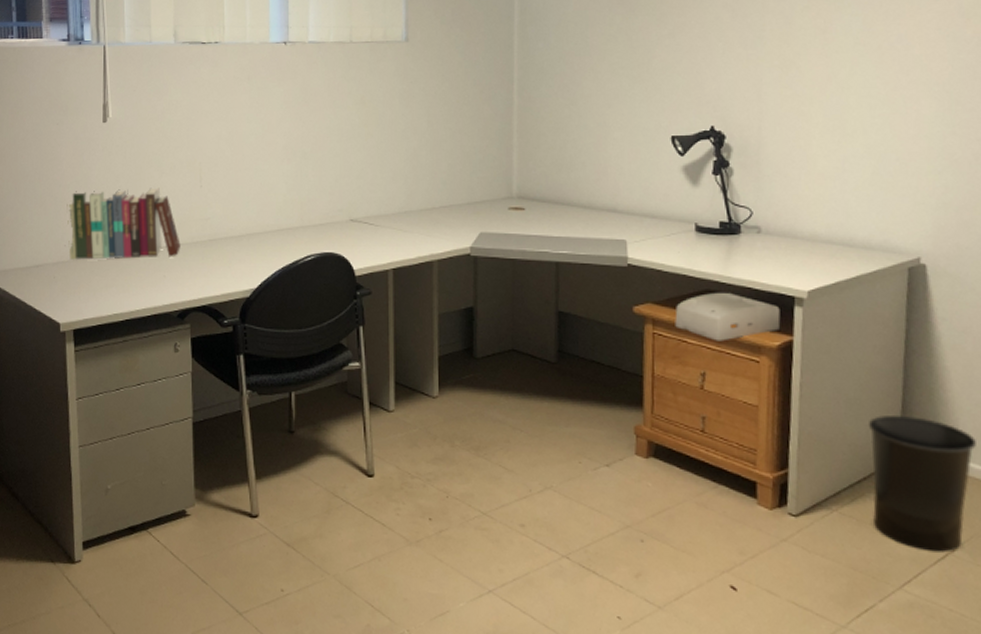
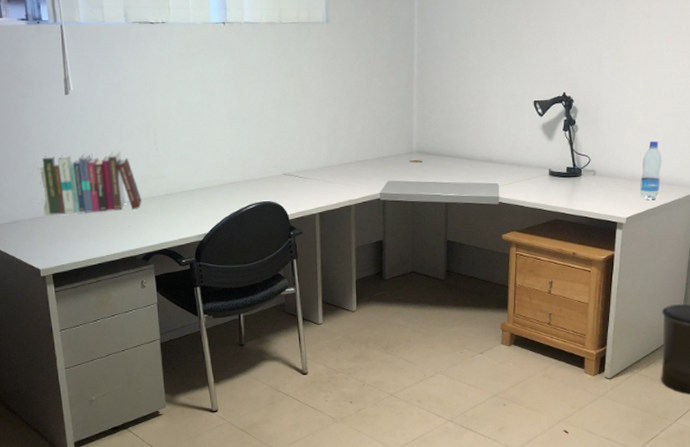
tissue dispenser: present [675,293,781,341] -> none [532,221,606,258]
bottle: none [825,190,856,269] -> present [640,140,663,200]

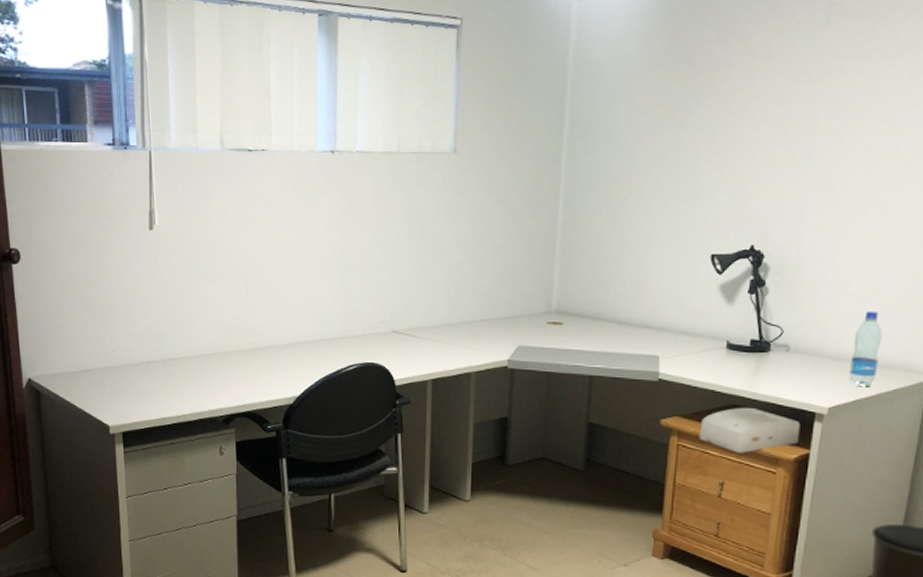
books: present [38,151,142,215] -> none [114,296,226,366]
tissue dispenser: none [532,221,606,258] -> present [699,408,800,454]

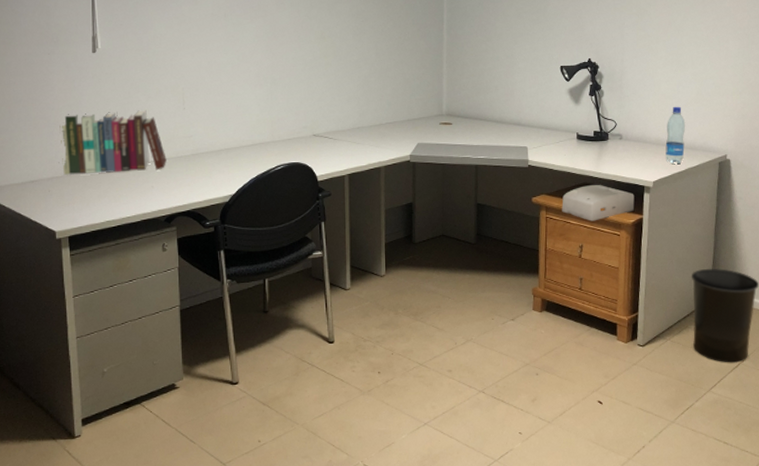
books: none [114,296,226,366] -> present [59,110,166,175]

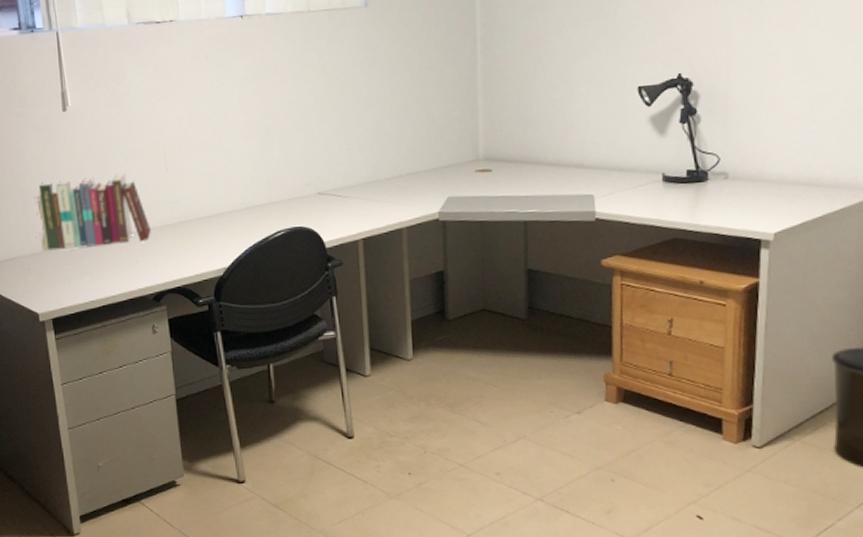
tissue dispenser: present [562,185,635,221] -> none [642,240,747,288]
bottle: present [665,106,686,165] -> none [792,129,824,209]

